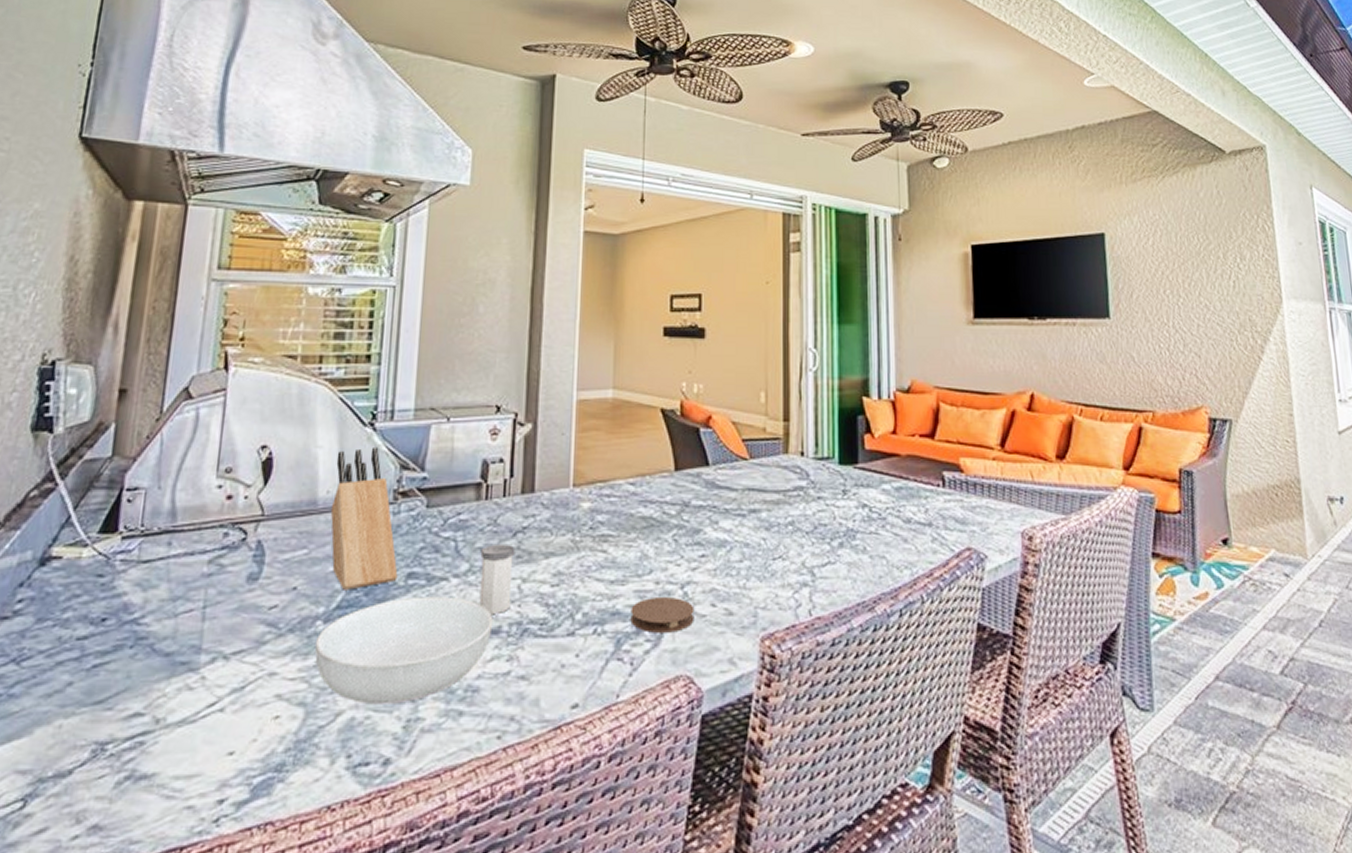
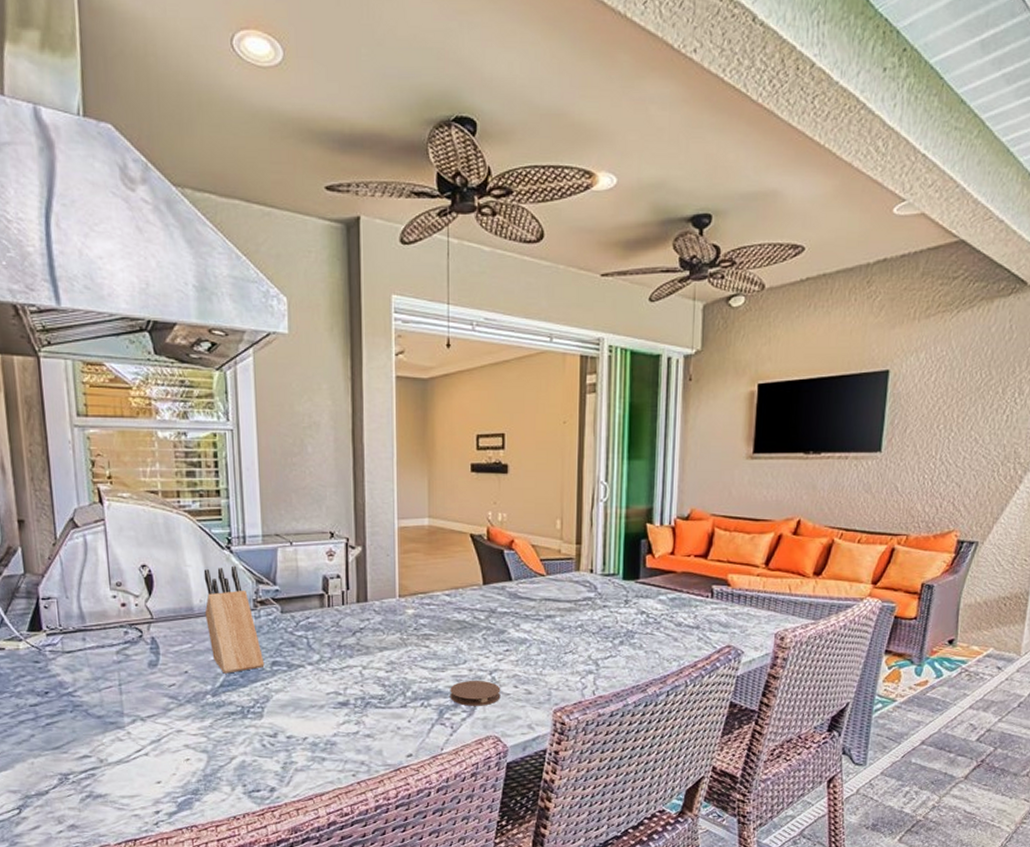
serving bowl: present [314,596,493,705] -> none [207,679,343,752]
salt shaker: present [479,543,516,614] -> none [328,640,356,691]

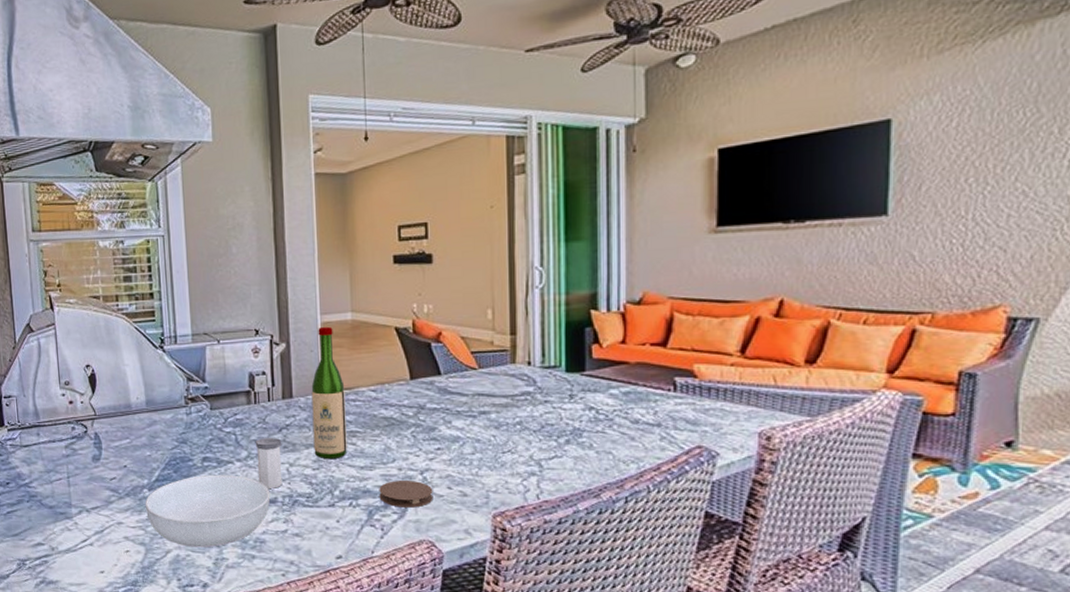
knife block: present [203,565,265,674] -> none [140,364,196,469]
serving bowl: none [207,679,343,752] -> present [145,474,271,548]
salt shaker: none [328,640,356,691] -> present [255,437,283,488]
wine bottle: none [386,531,421,662] -> present [311,326,347,460]

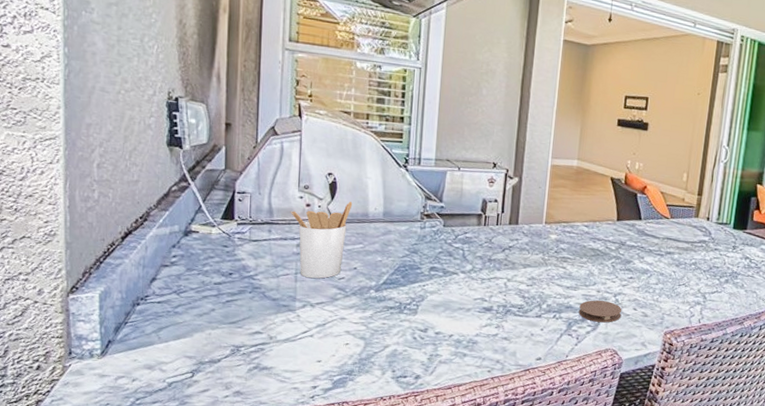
utensil holder: none [54,392,114,482] -> present [290,201,353,279]
serving bowl: present [145,474,271,548] -> none [369,282,488,345]
salt shaker: present [255,437,283,488] -> none [478,255,504,299]
wine bottle: present [311,326,347,460] -> none [530,168,564,279]

